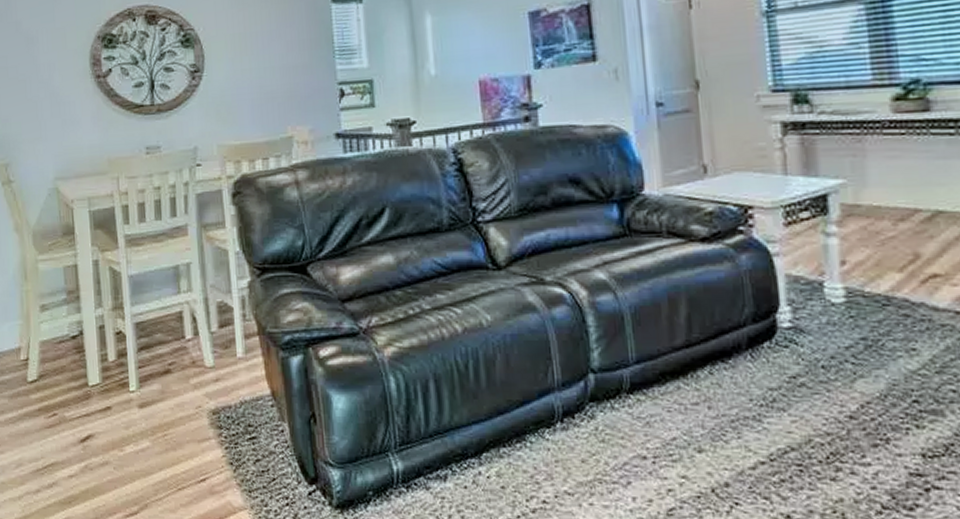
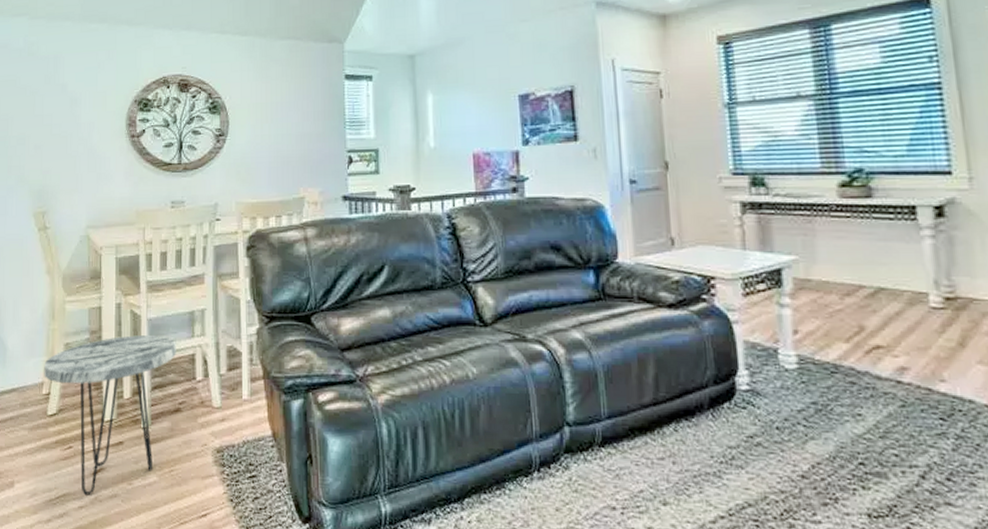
side table: none [20,293,162,464] -> present [44,335,176,496]

